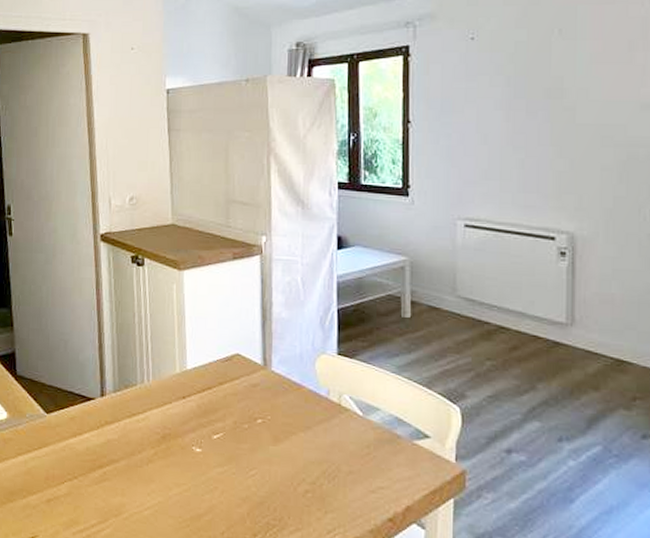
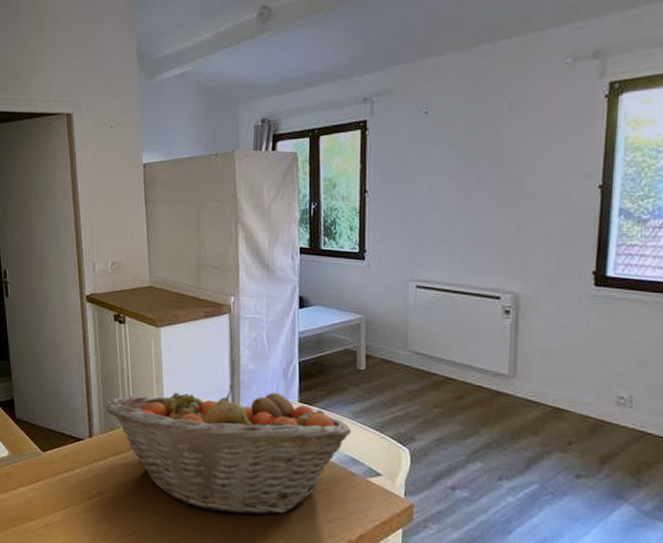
fruit basket: none [119,334,397,485] -> present [105,384,352,515]

